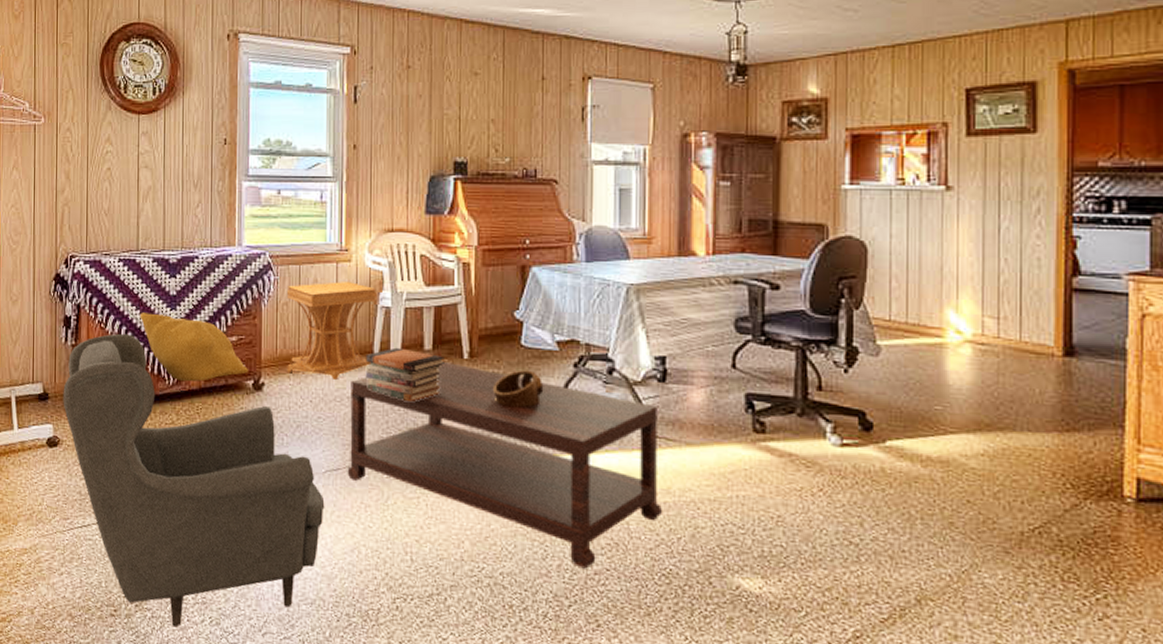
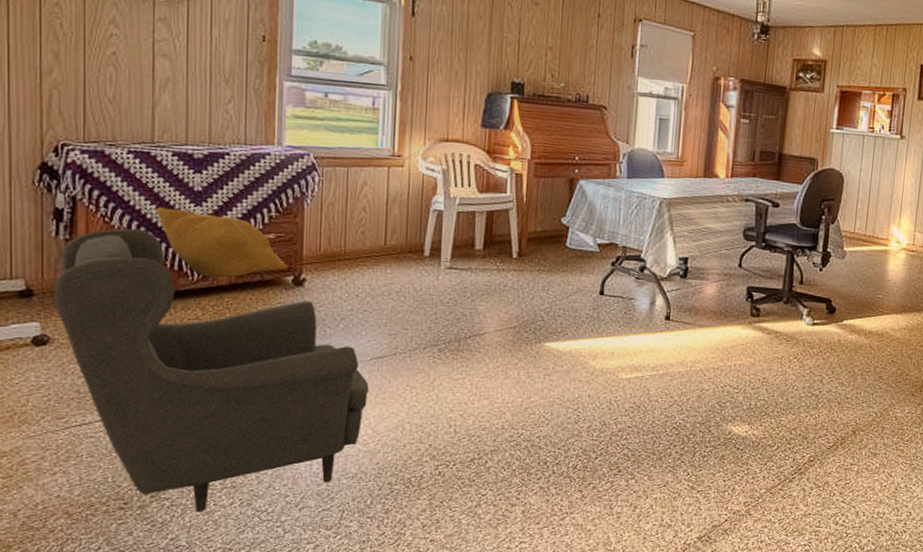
side table: present [287,282,376,379] -> none [331,185,429,276]
coffee table: present [347,361,662,569] -> none [393,259,679,428]
book stack: present [365,347,444,403] -> none [415,247,494,296]
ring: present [493,370,544,408] -> none [539,267,585,300]

